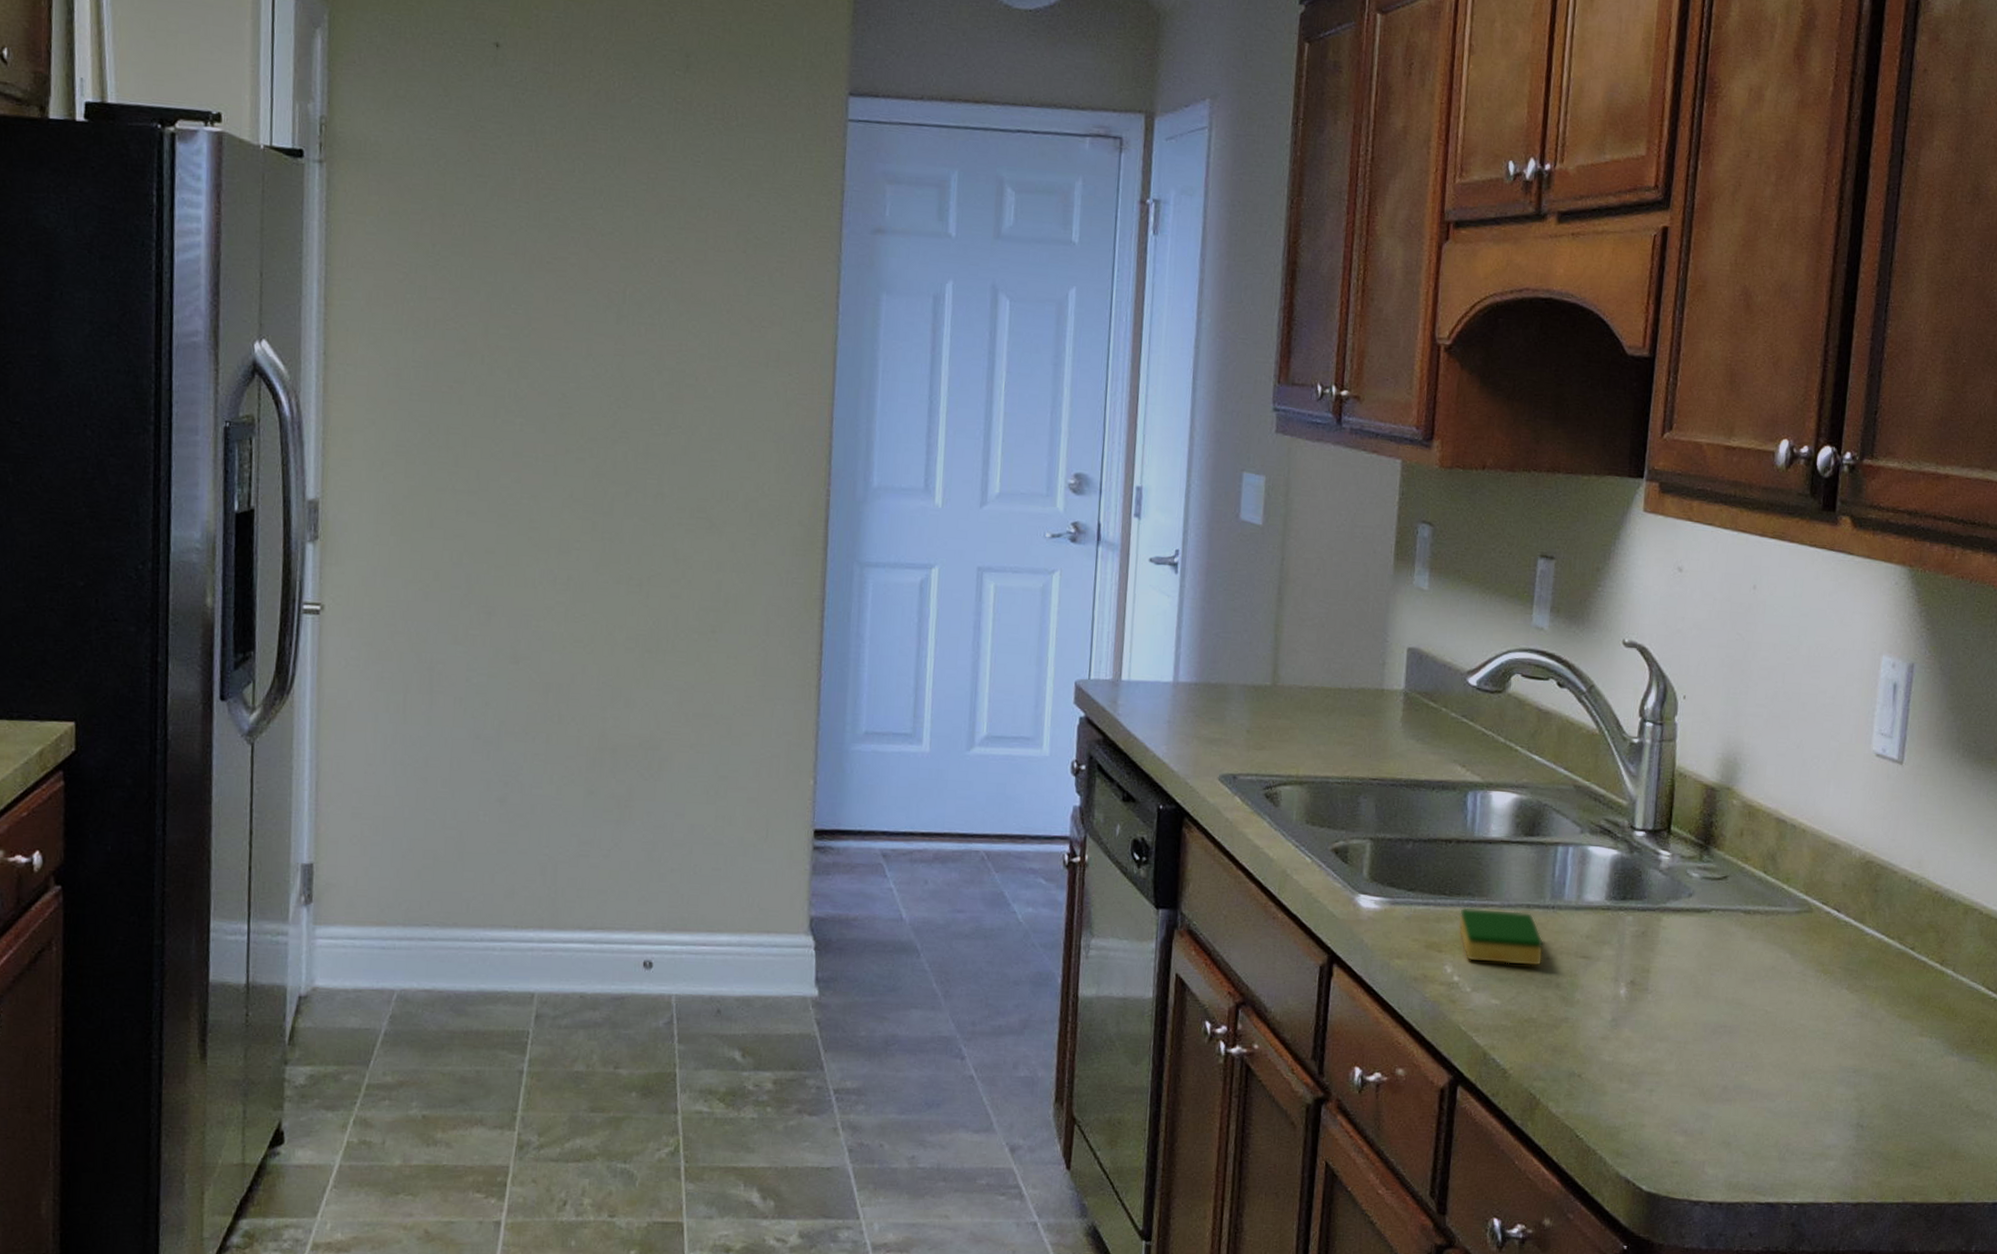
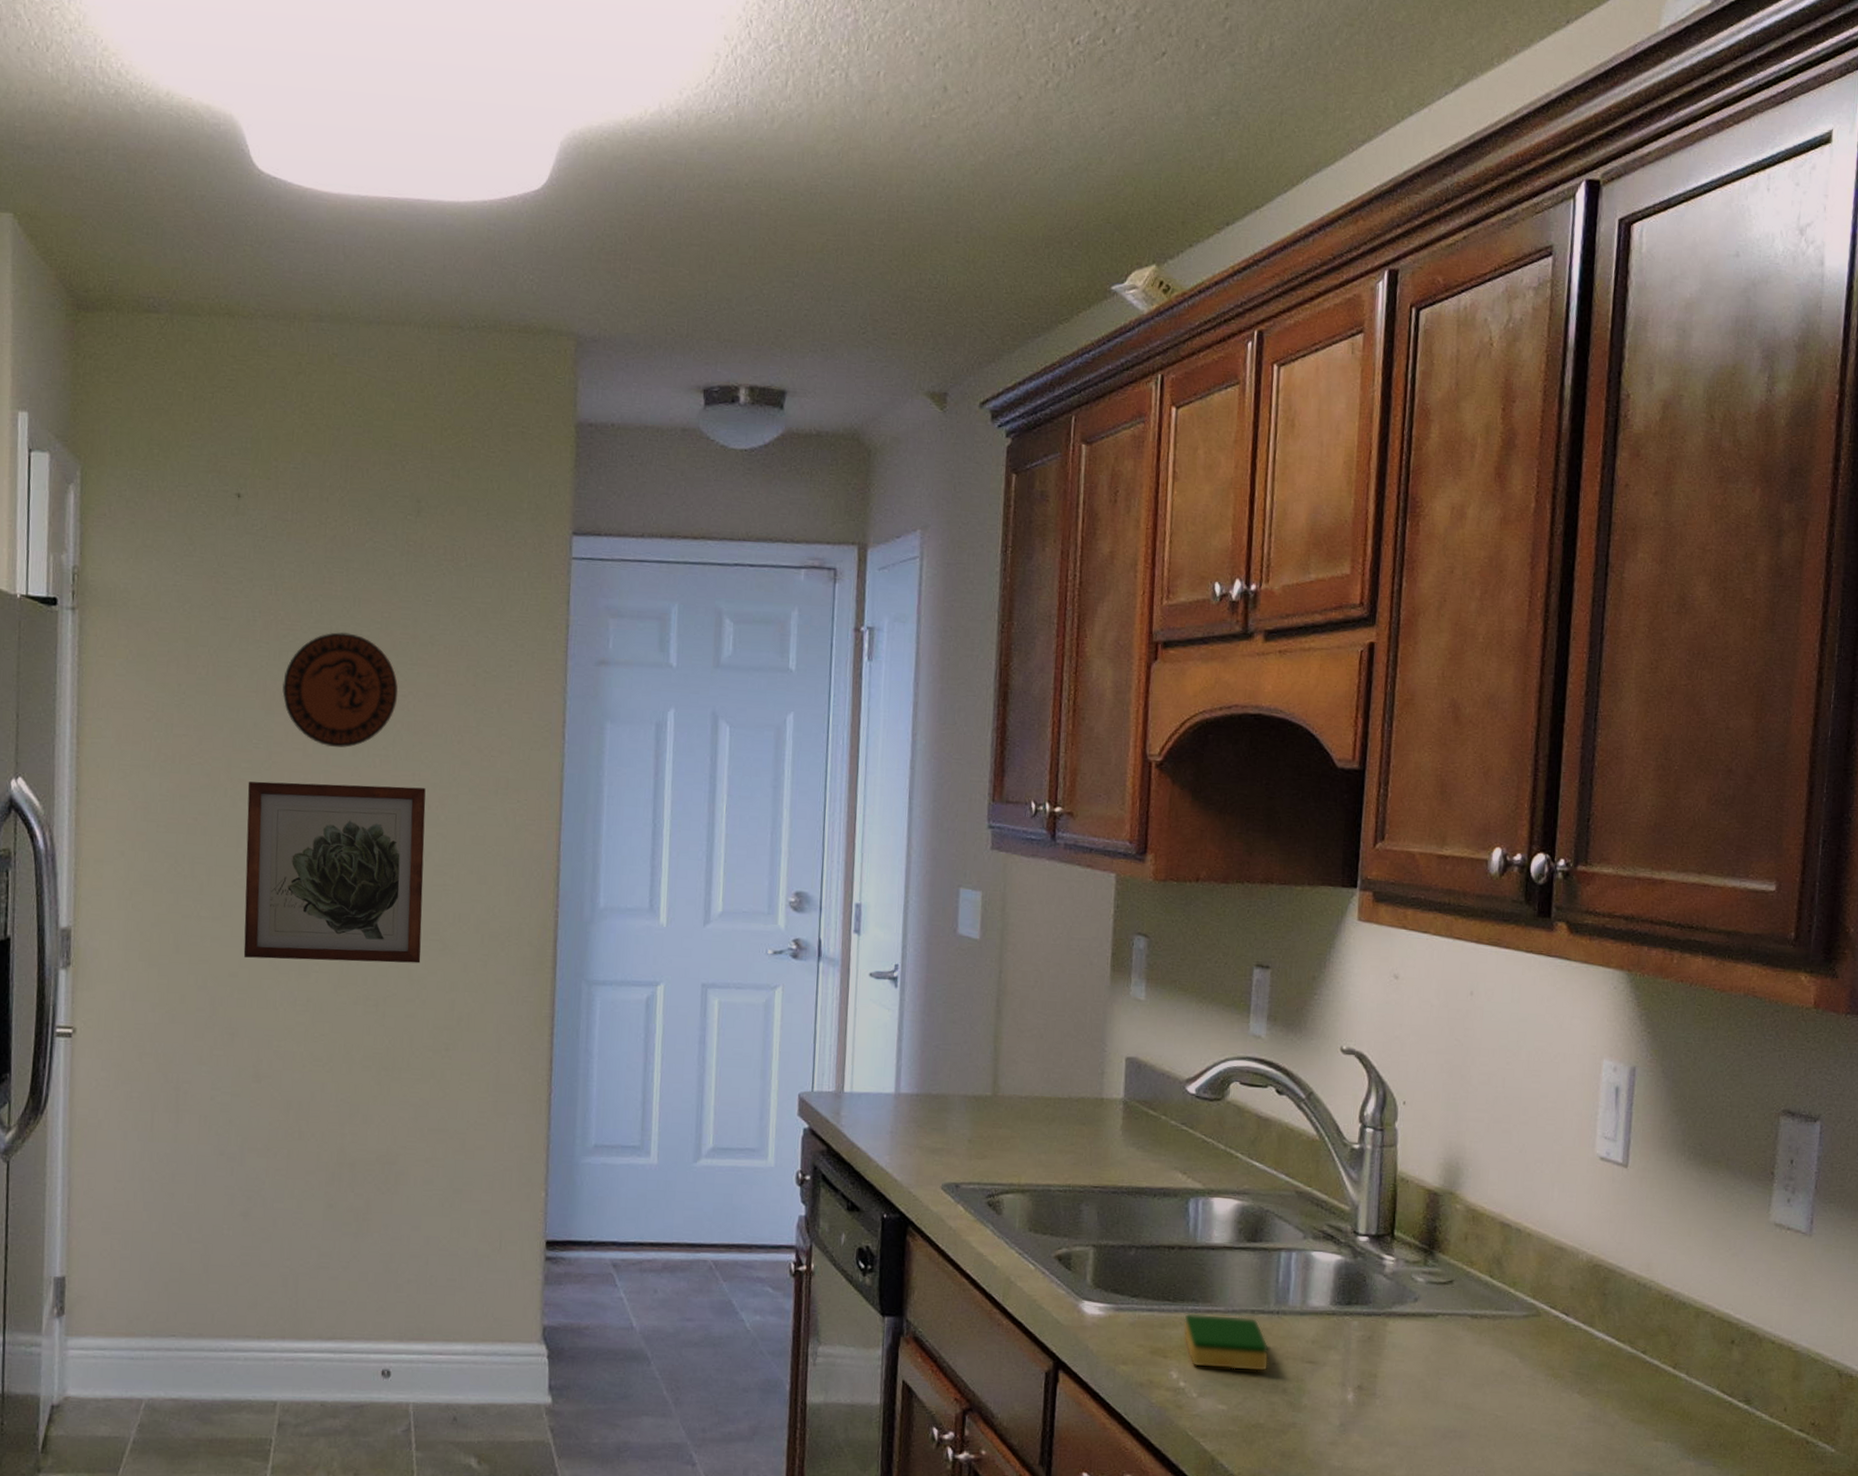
wall art: none [501,348,693,542] -> present [243,781,426,963]
decorative plate: none [543,193,665,315] -> present [282,632,399,748]

